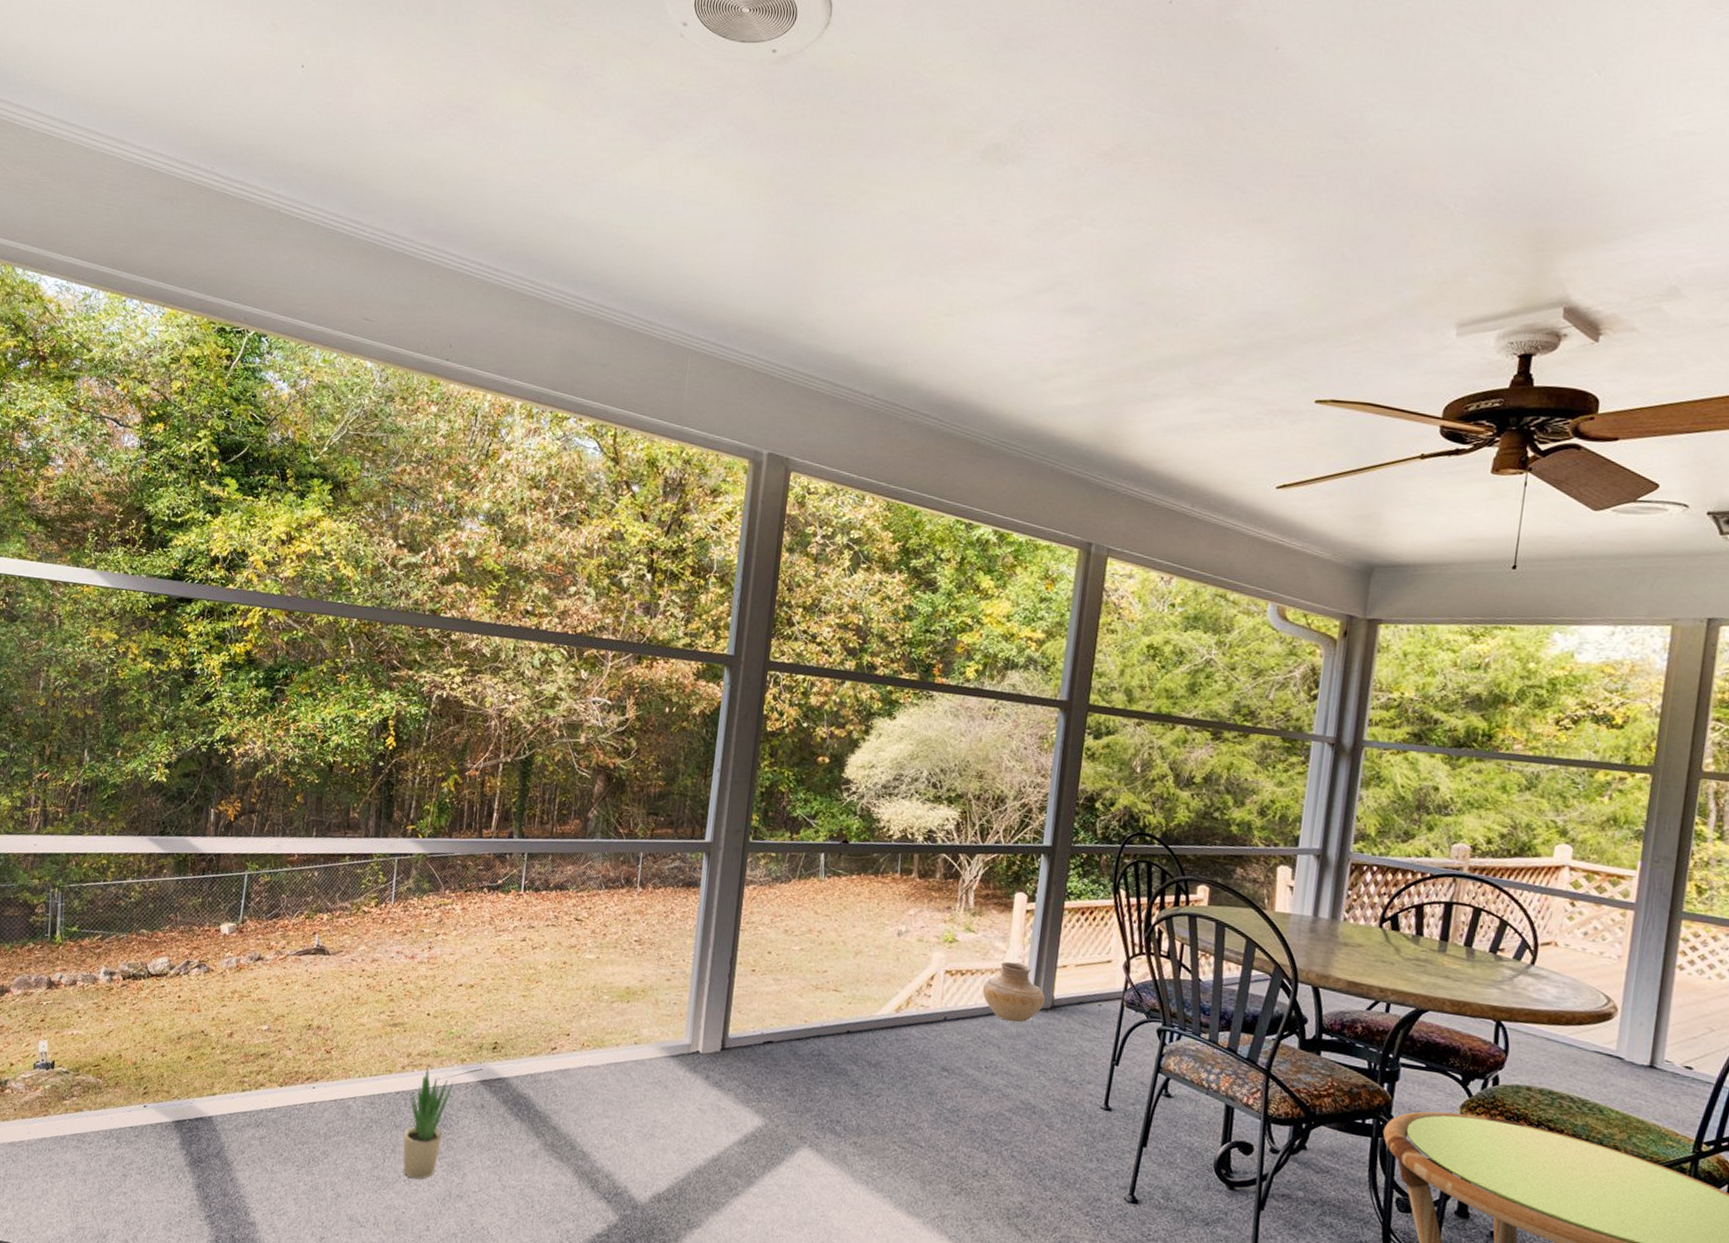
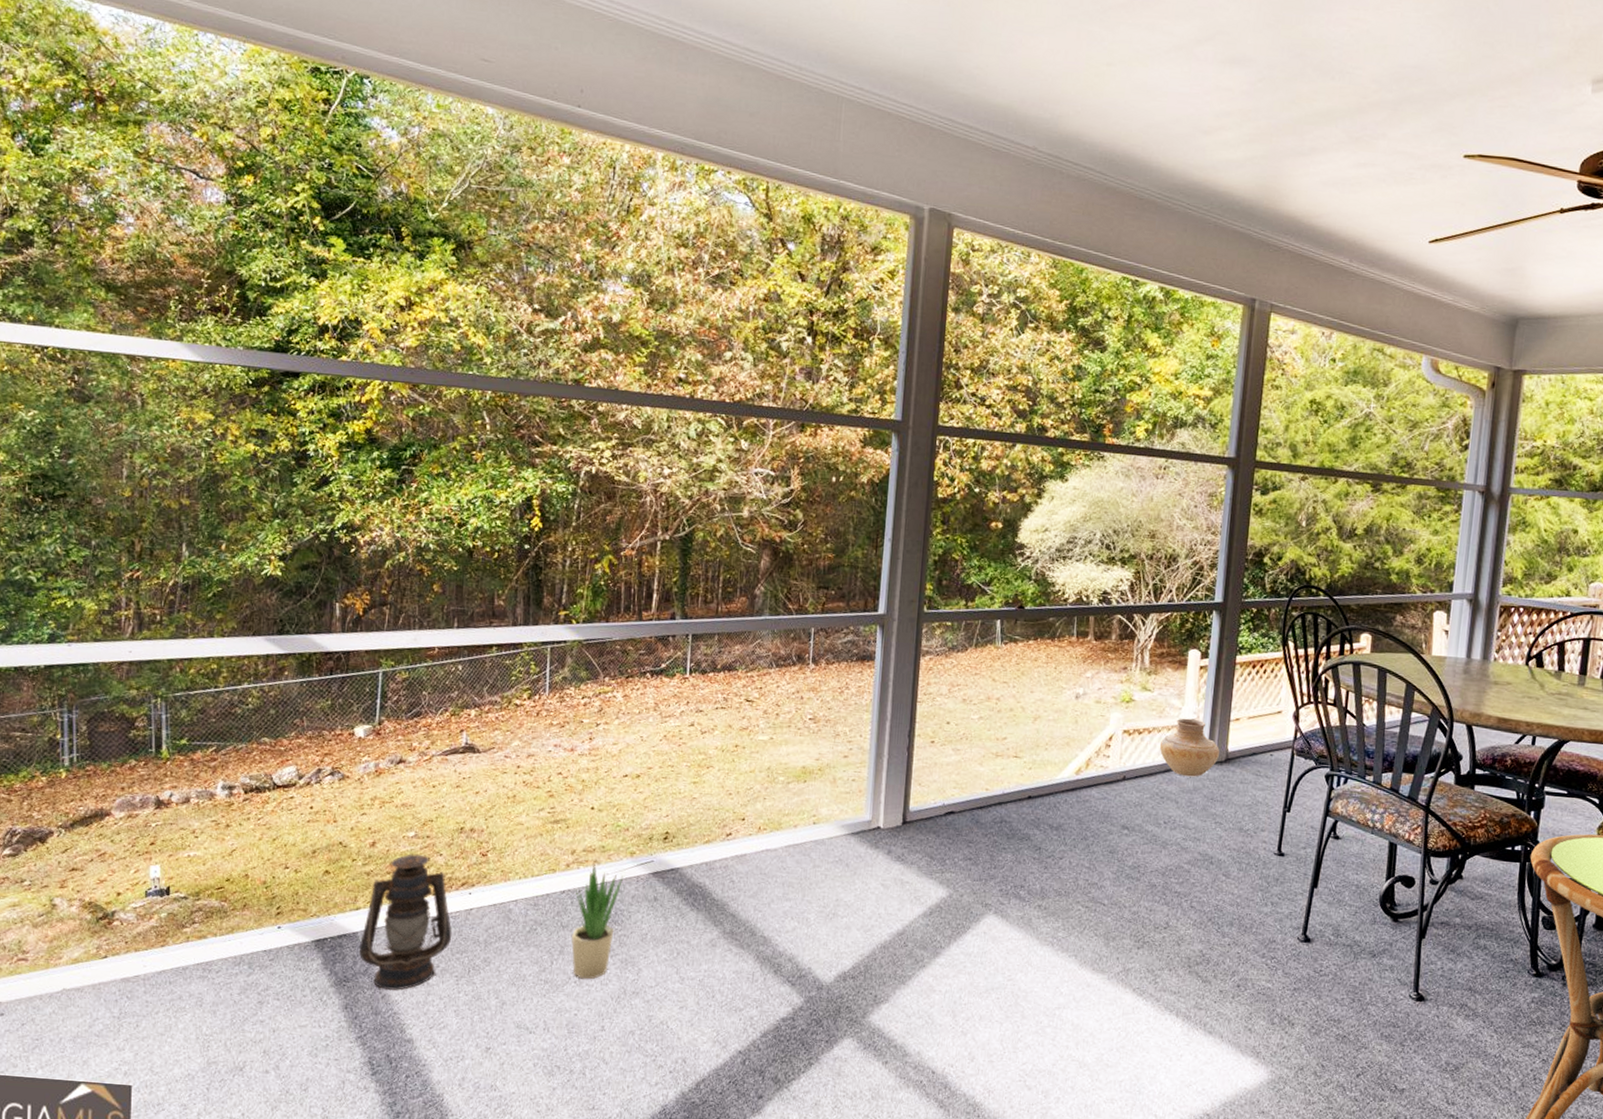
lantern: none [212,1046,296,1175] -> present [358,853,452,991]

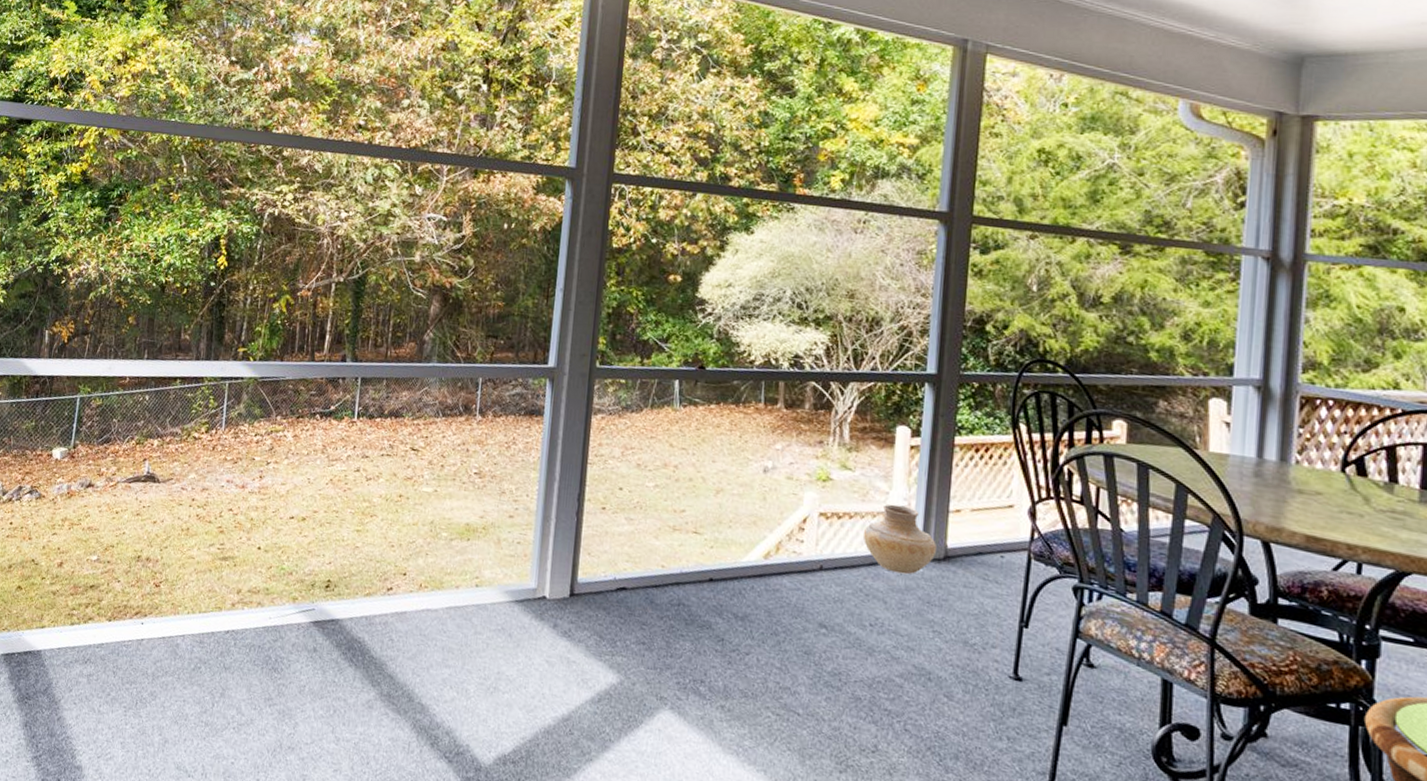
lantern: present [358,853,452,991] -> none [41,577,124,715]
potted plant: present [571,865,623,979] -> none [232,607,285,727]

